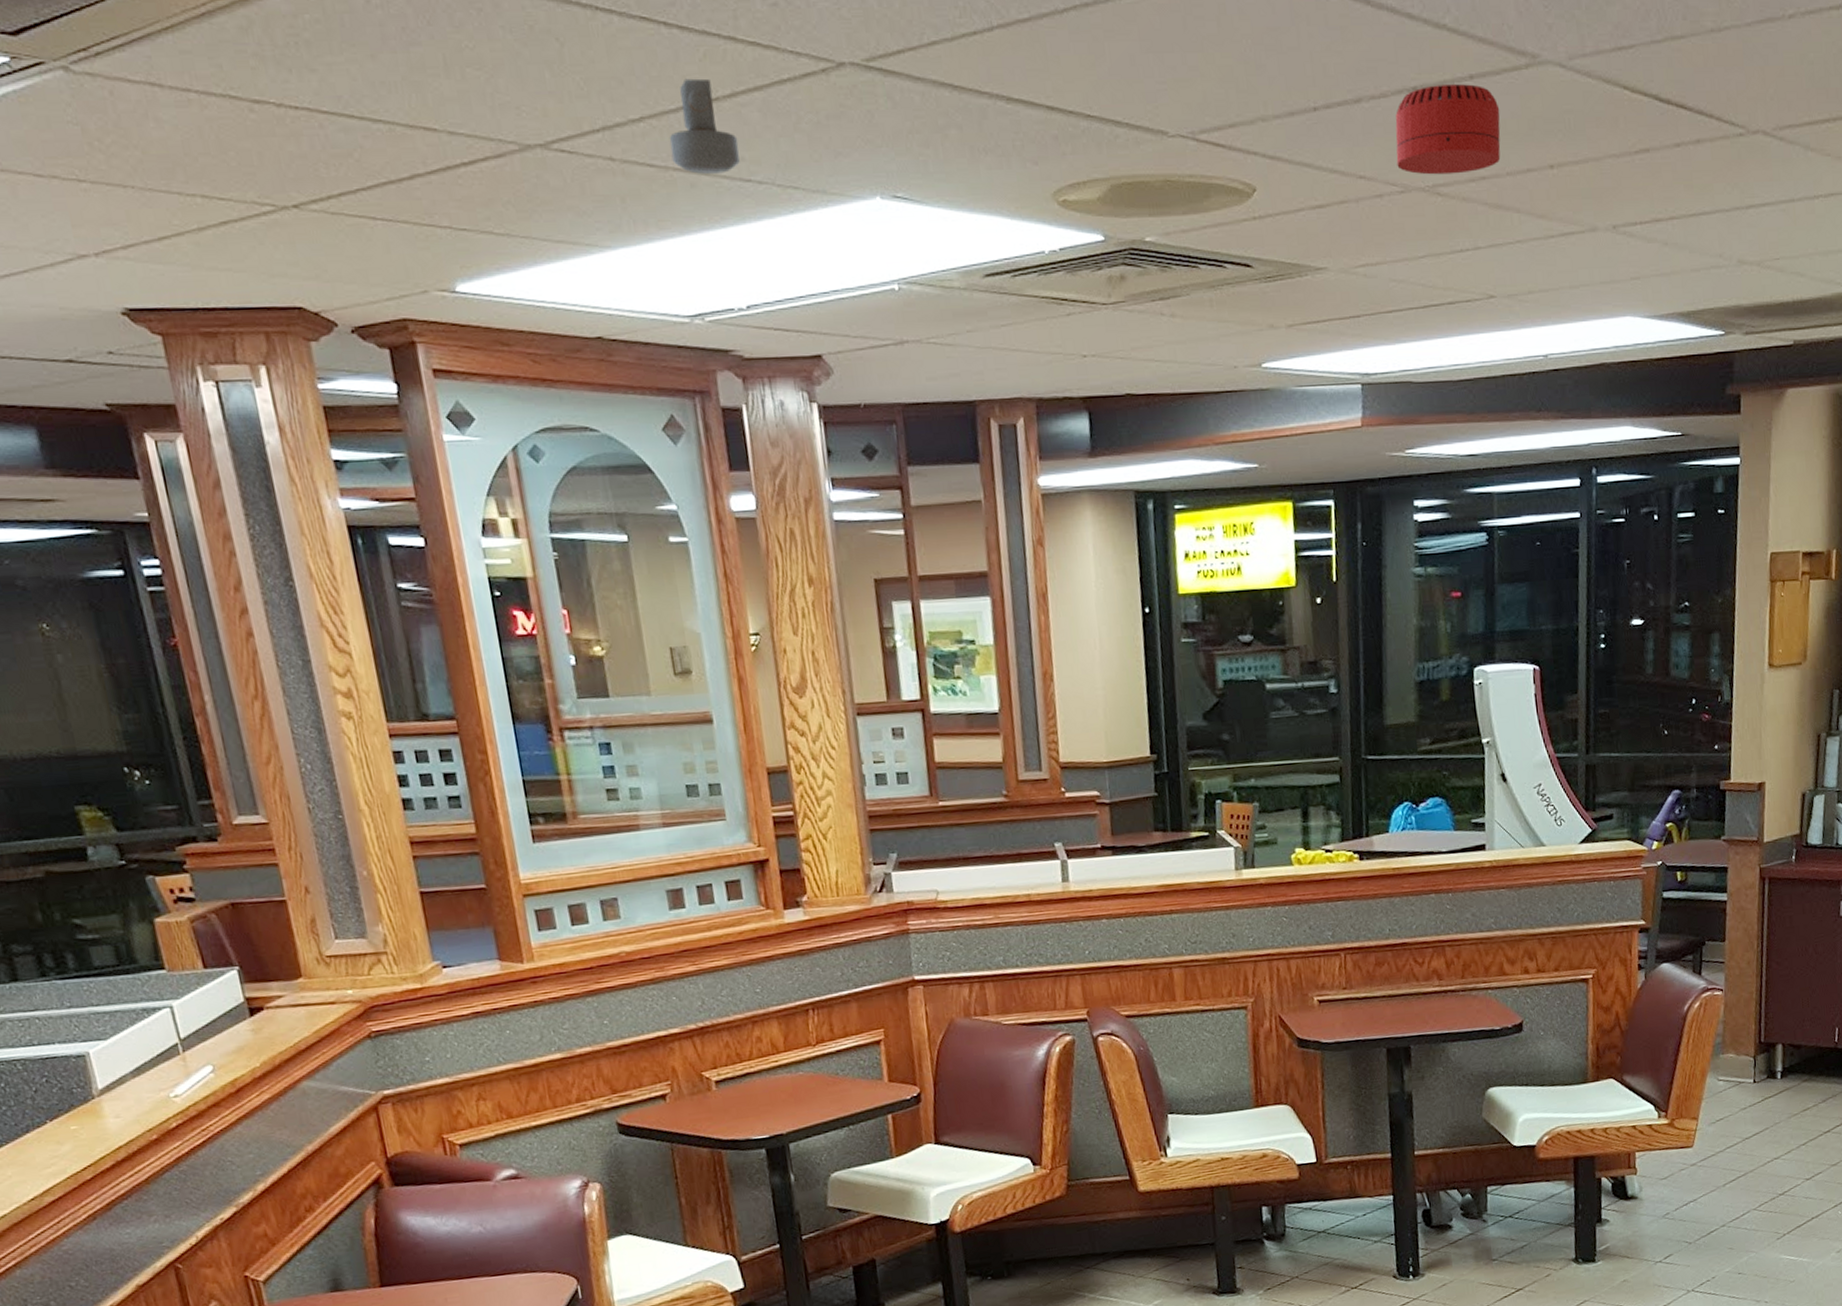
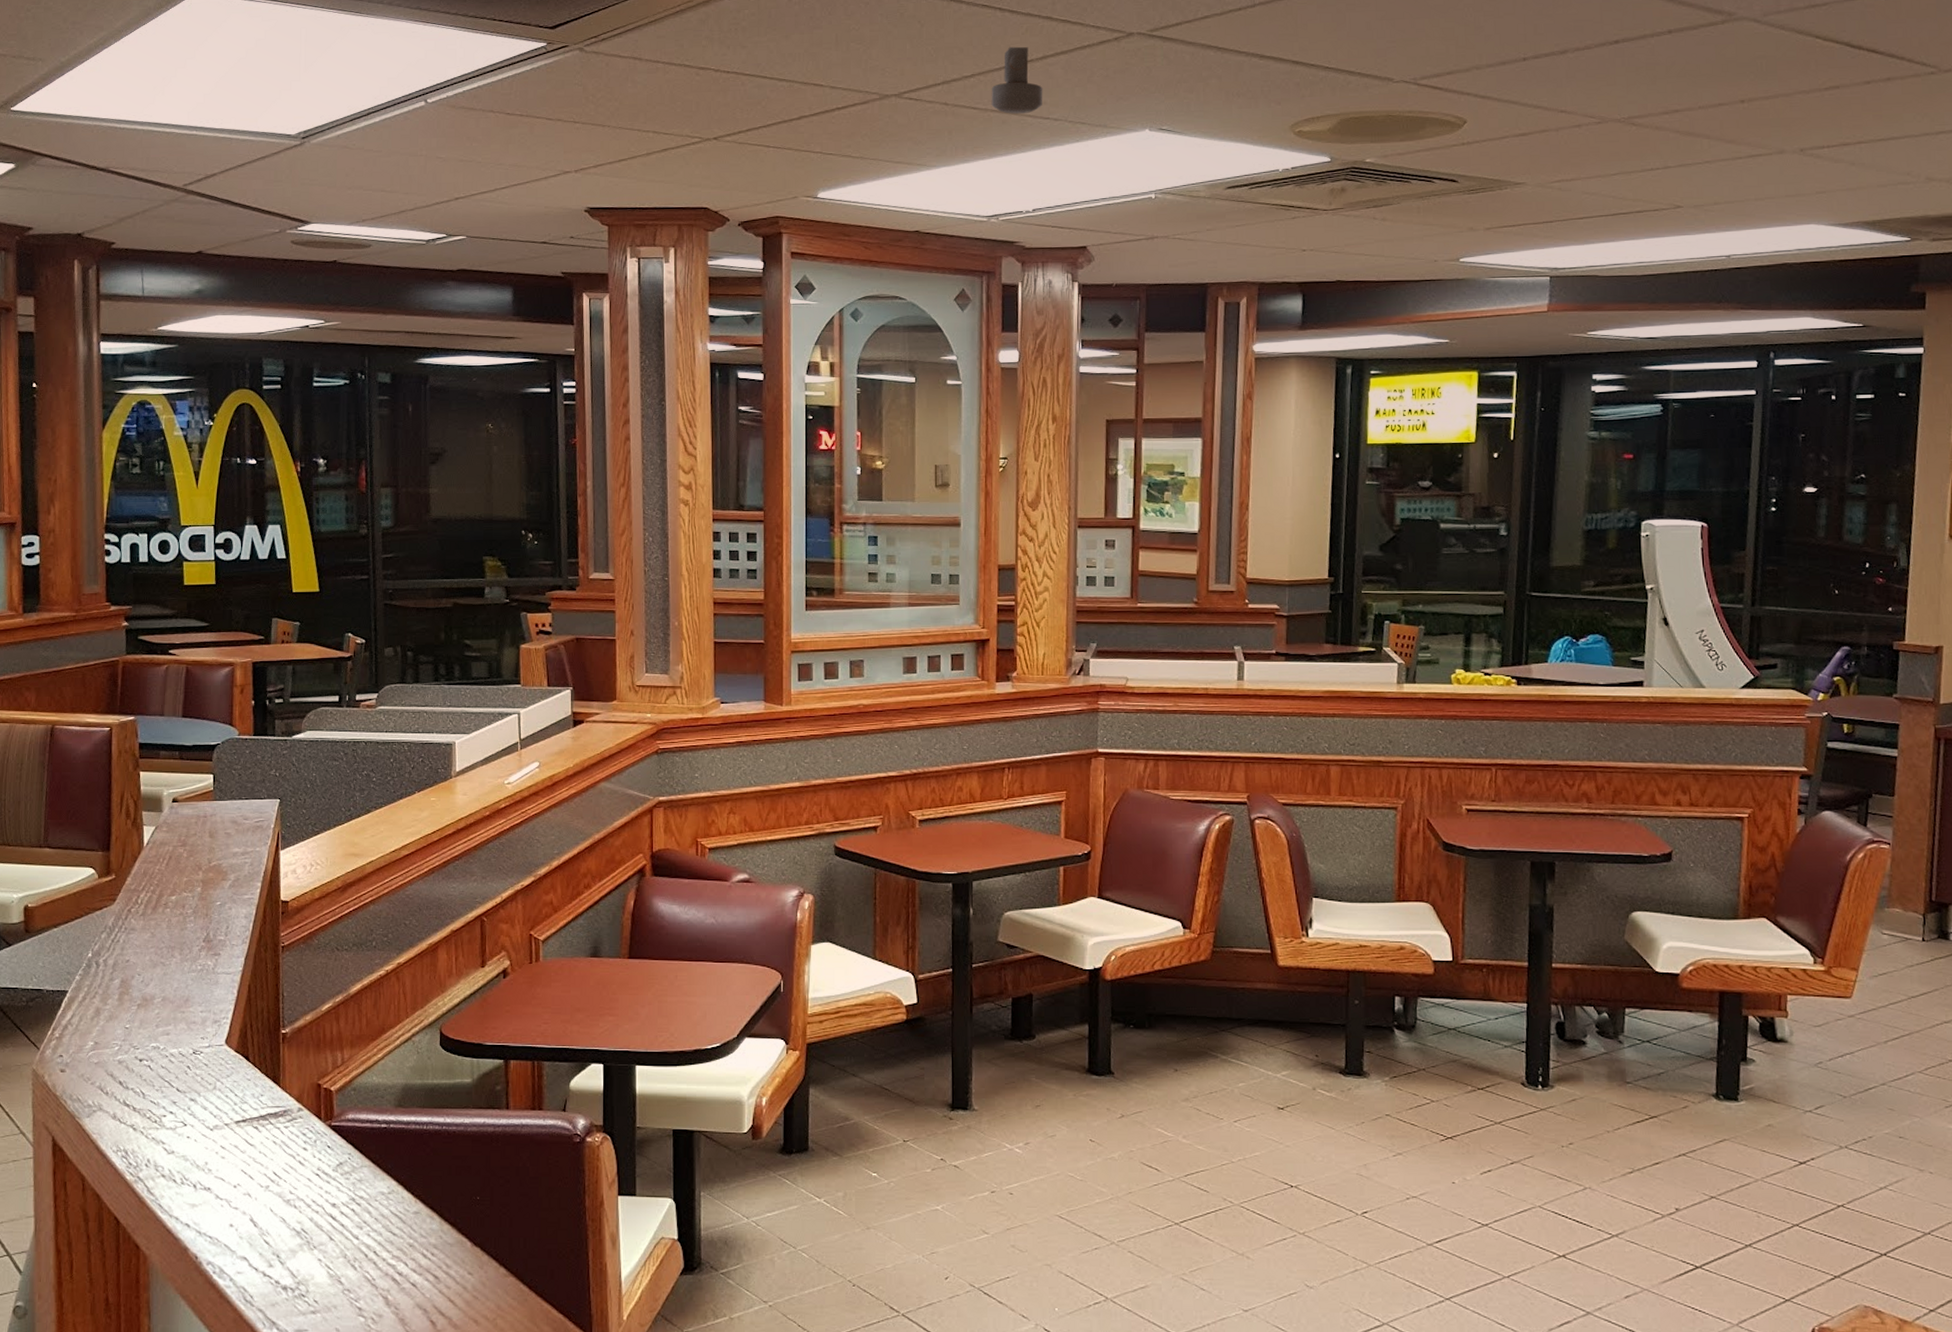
smoke detector: present [1395,84,1501,175] -> none [1595,37,1696,109]

